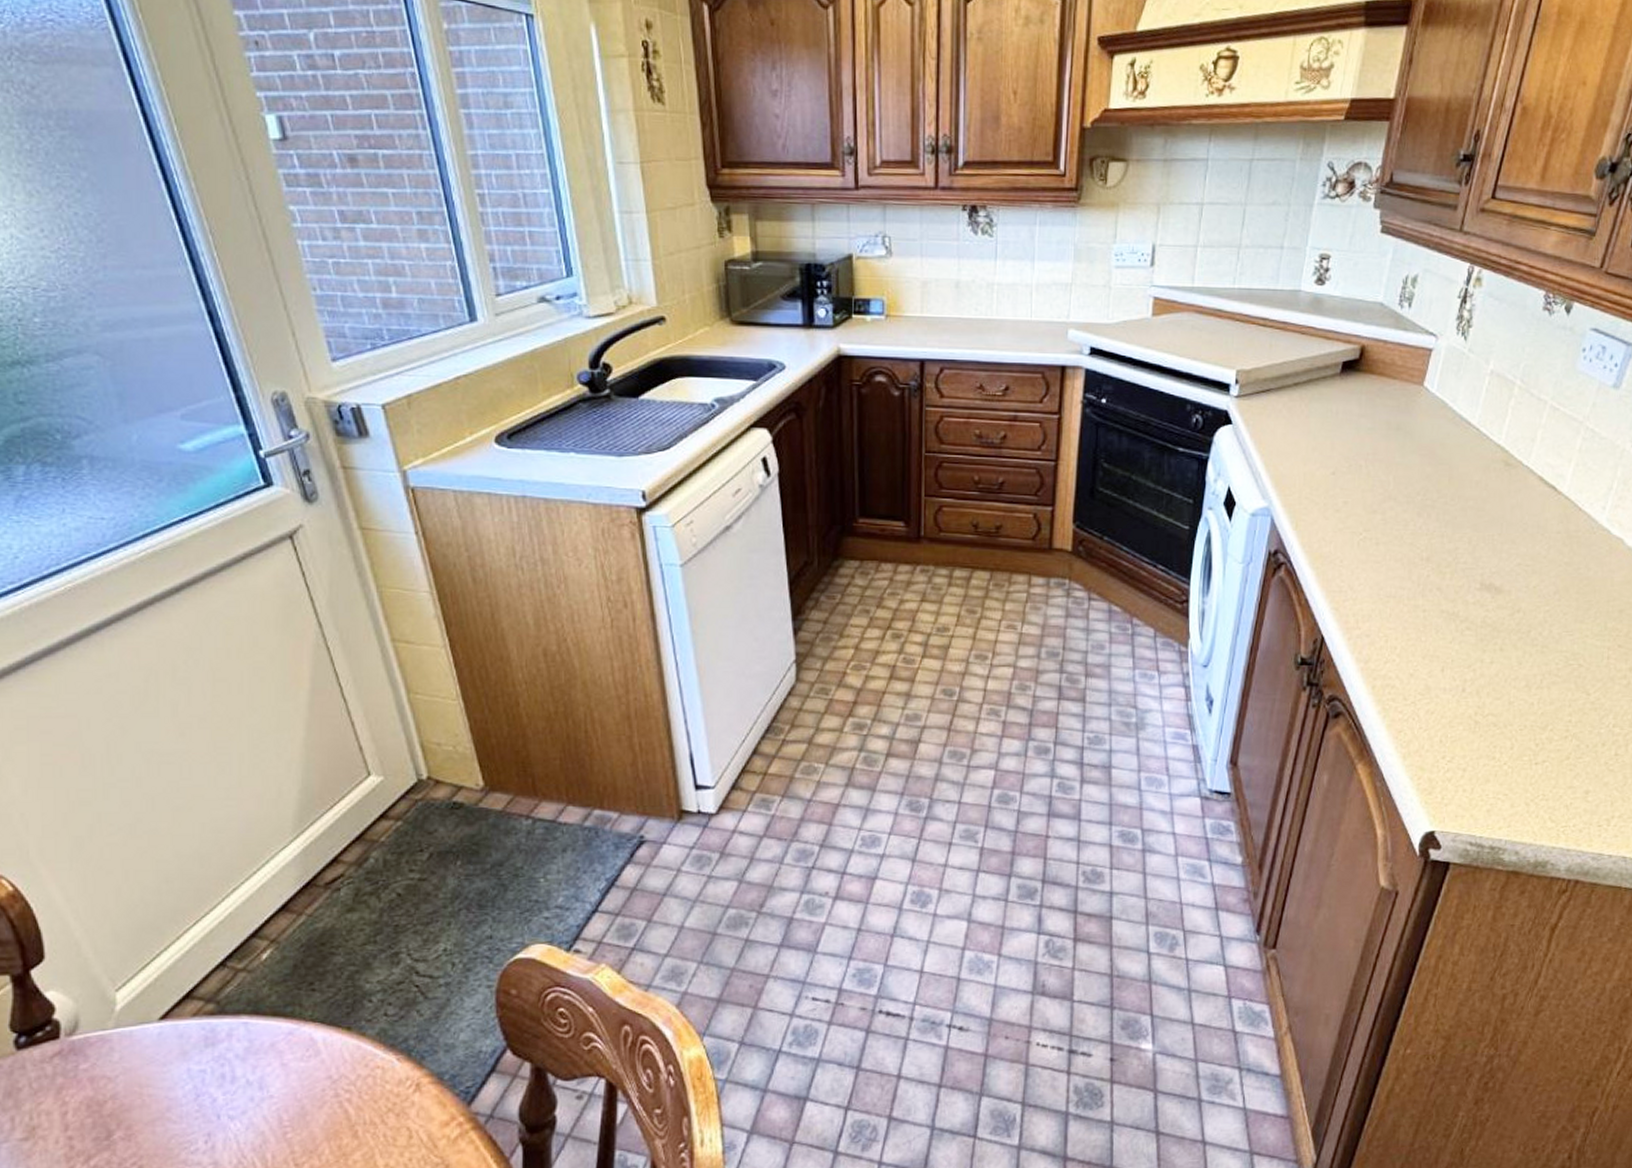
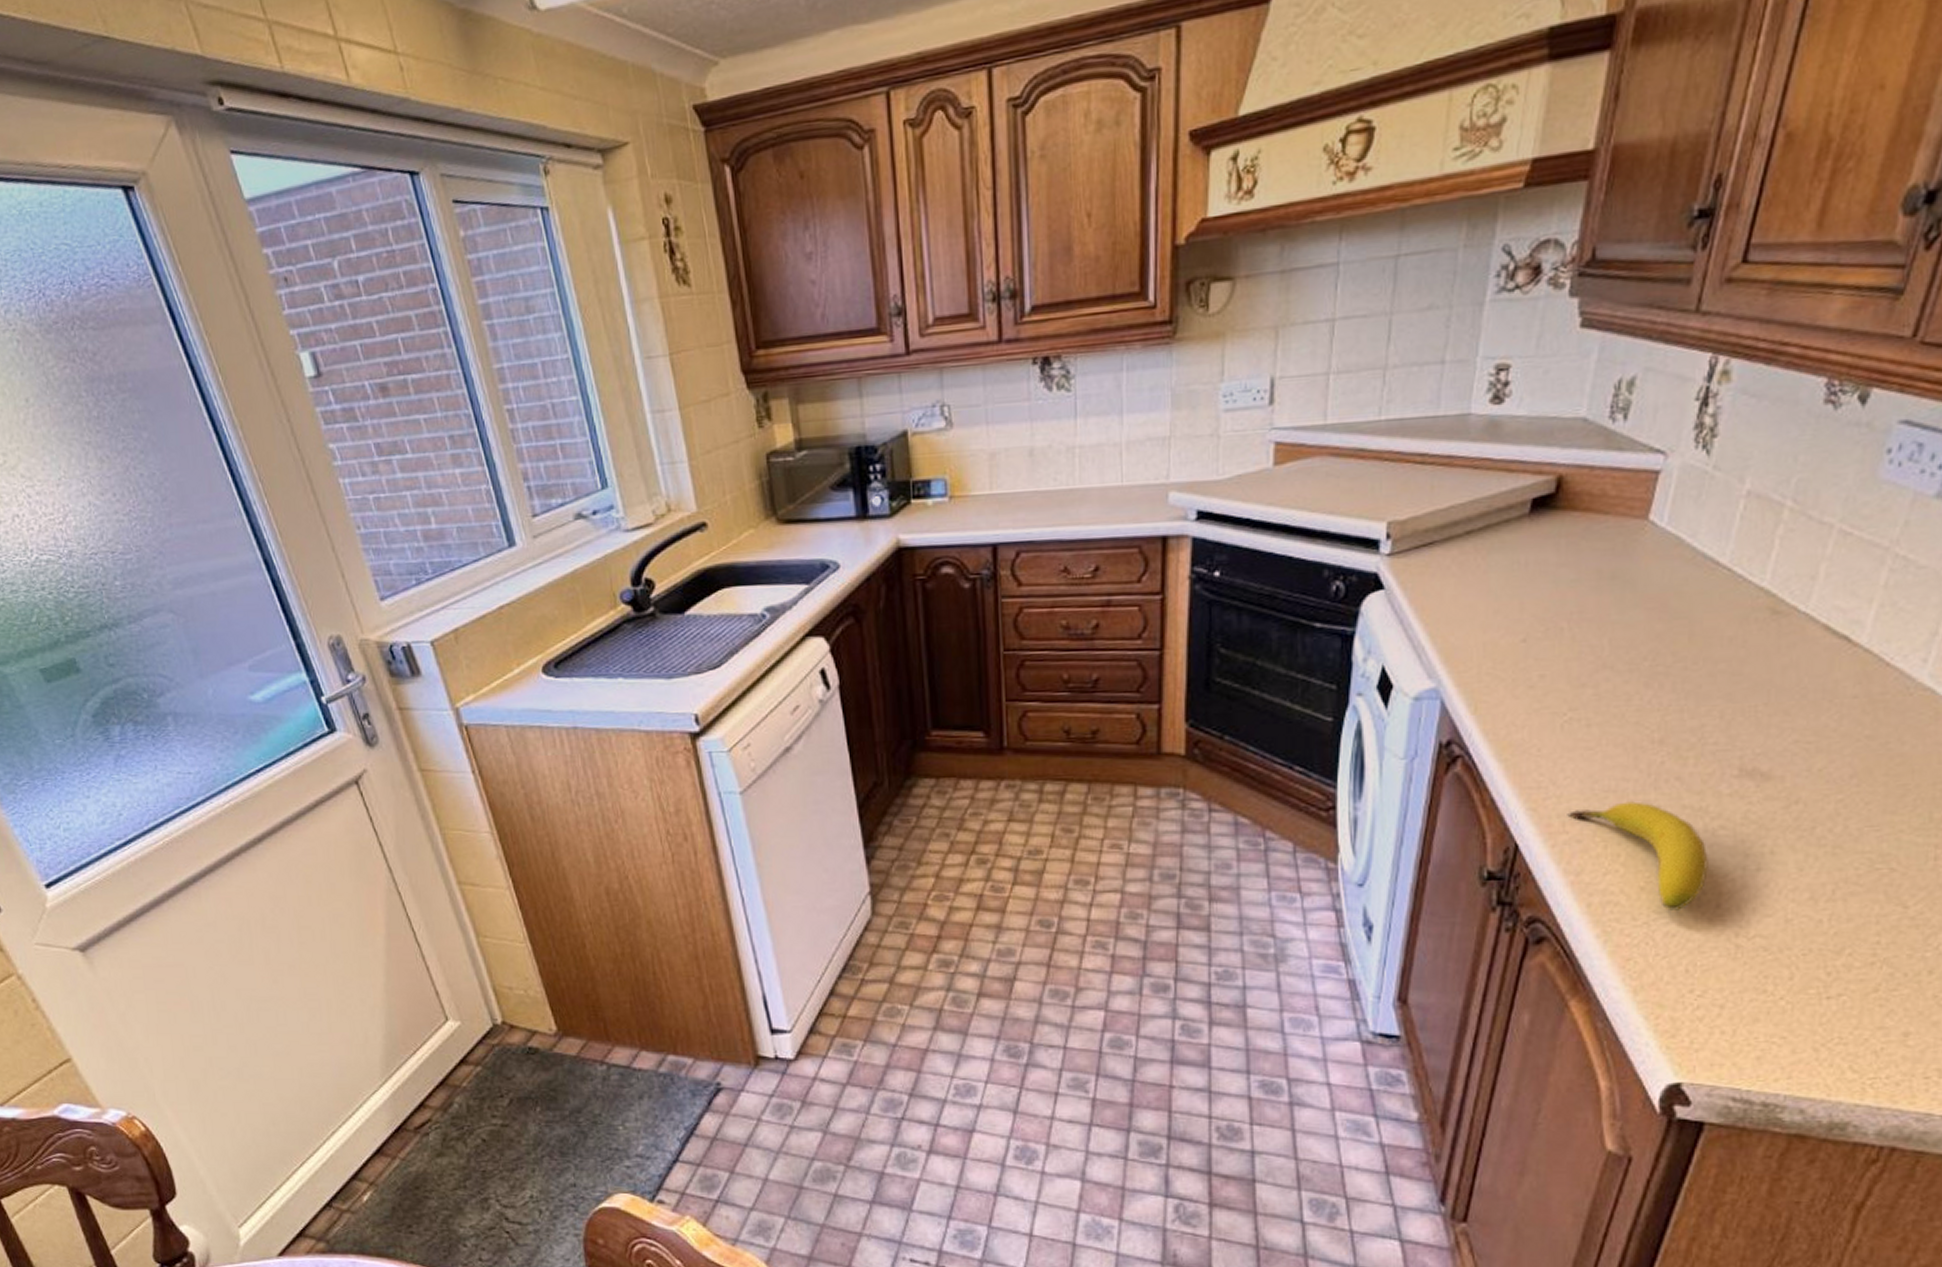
fruit: none [1360,605,1458,693] -> present [1567,801,1708,911]

